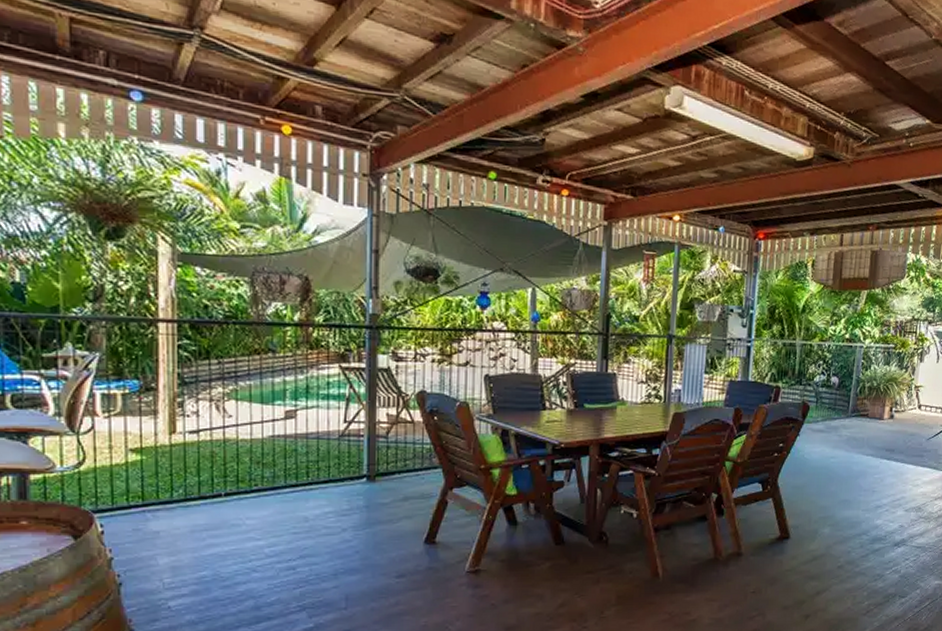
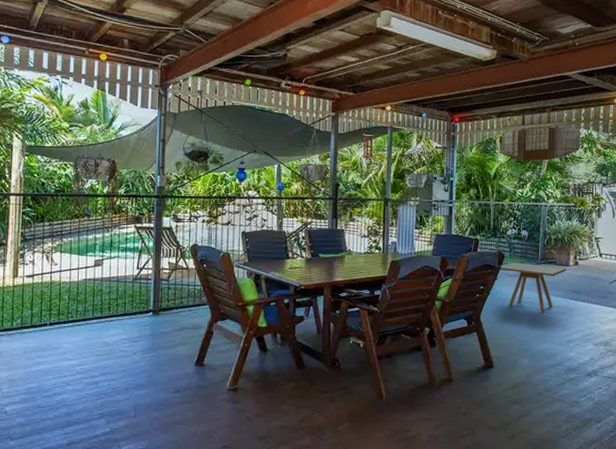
side table: none [803,415,880,474] -> present [500,262,566,312]

